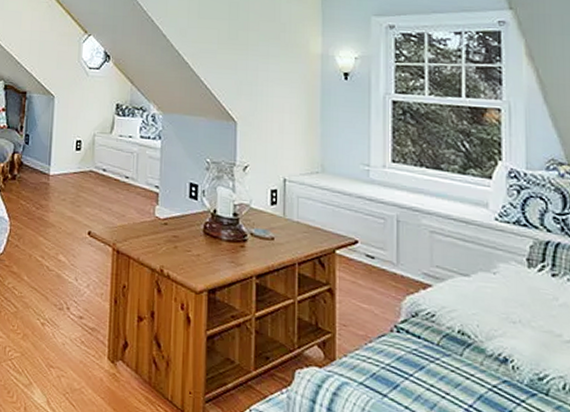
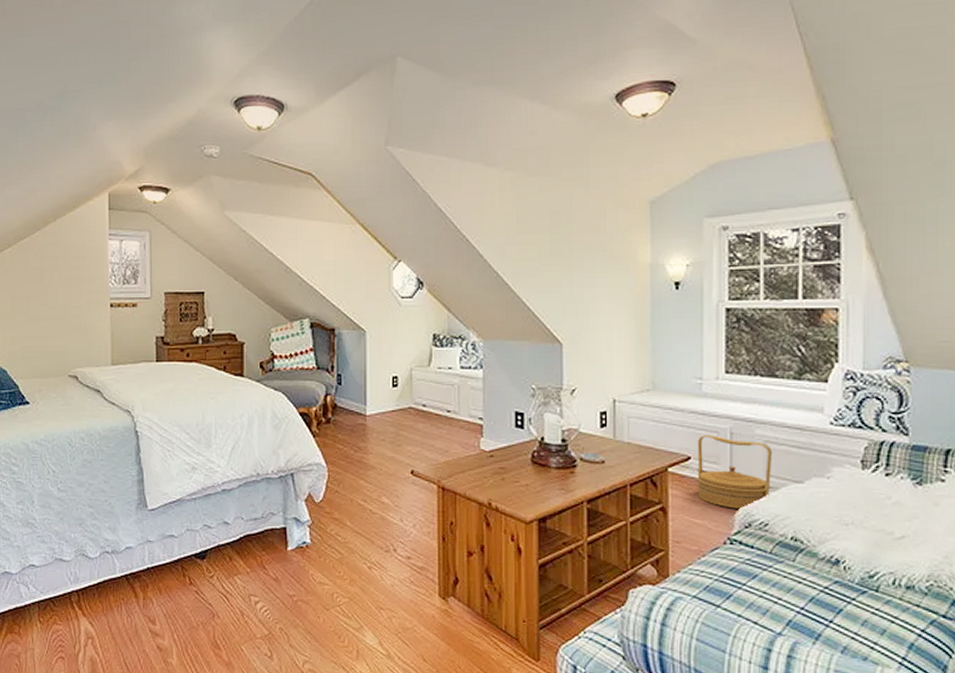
woven basket: none [364,220,439,297] -> present [697,435,773,509]

